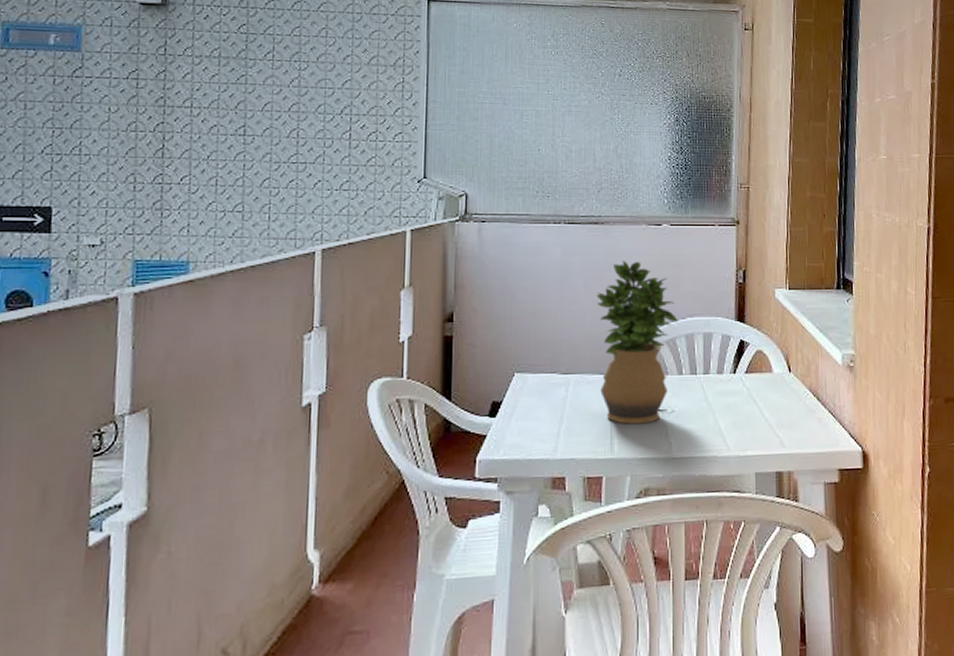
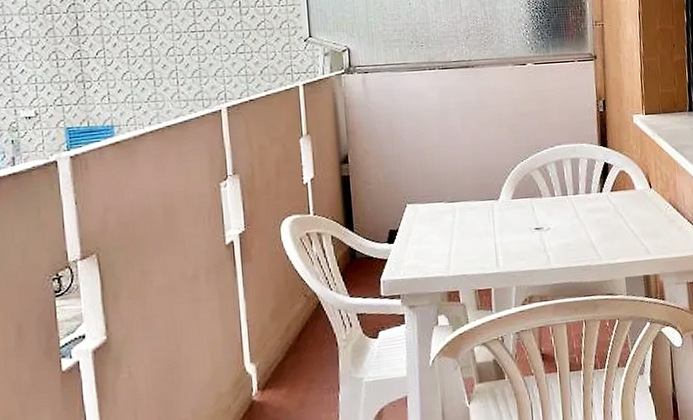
potted plant: present [596,261,678,424] -> none [472,99,548,243]

